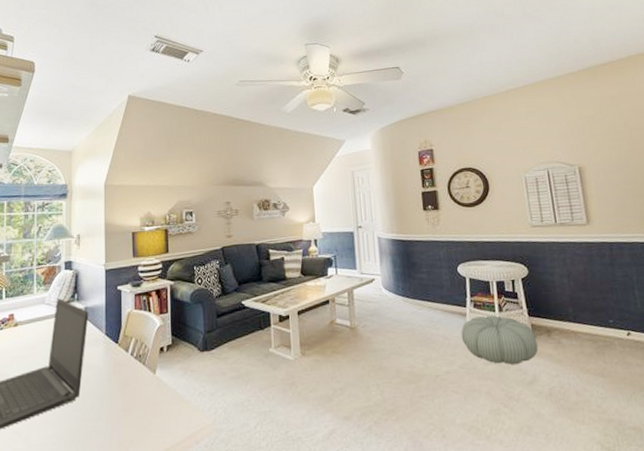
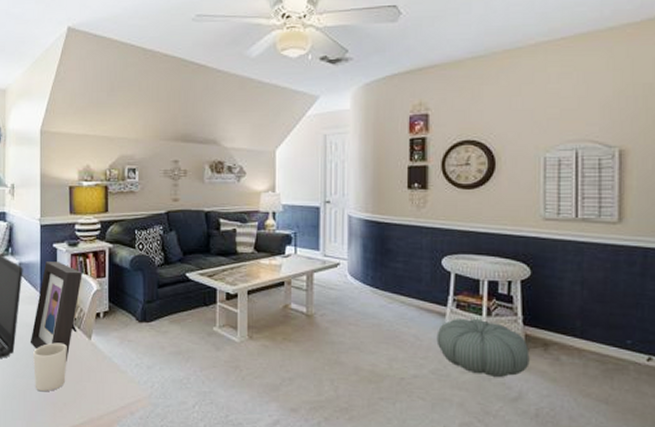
picture frame: none [95,302,146,399] -> present [30,261,82,362]
mug: none [99,380,133,433] -> present [33,342,67,392]

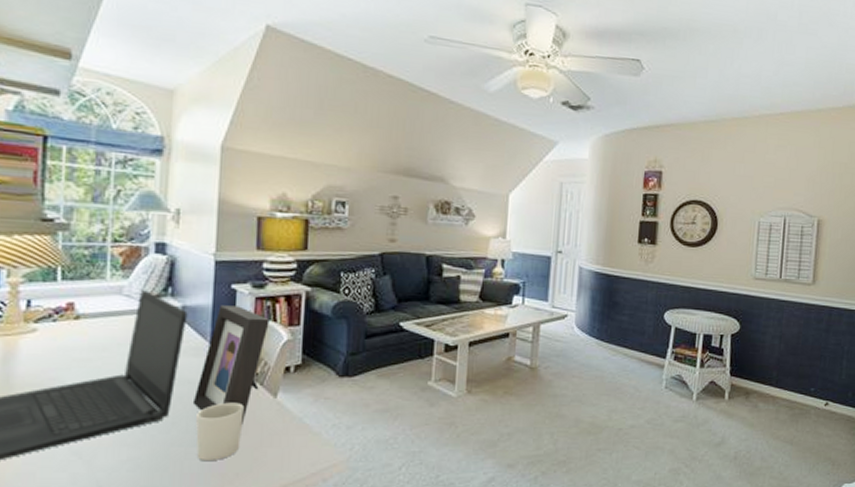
pouf: present [436,319,530,377] -> none [654,370,734,424]

